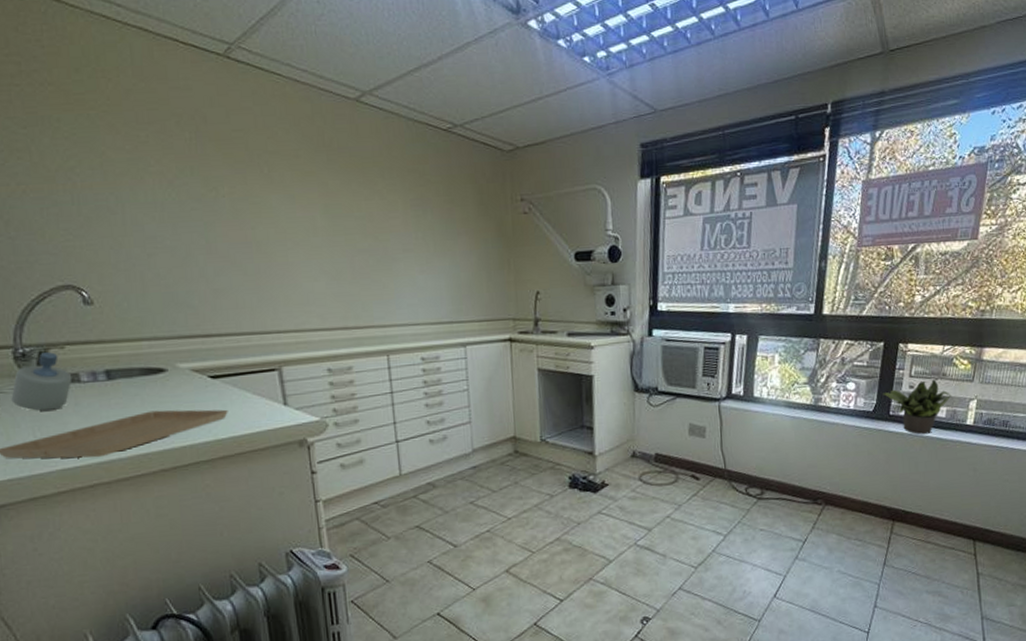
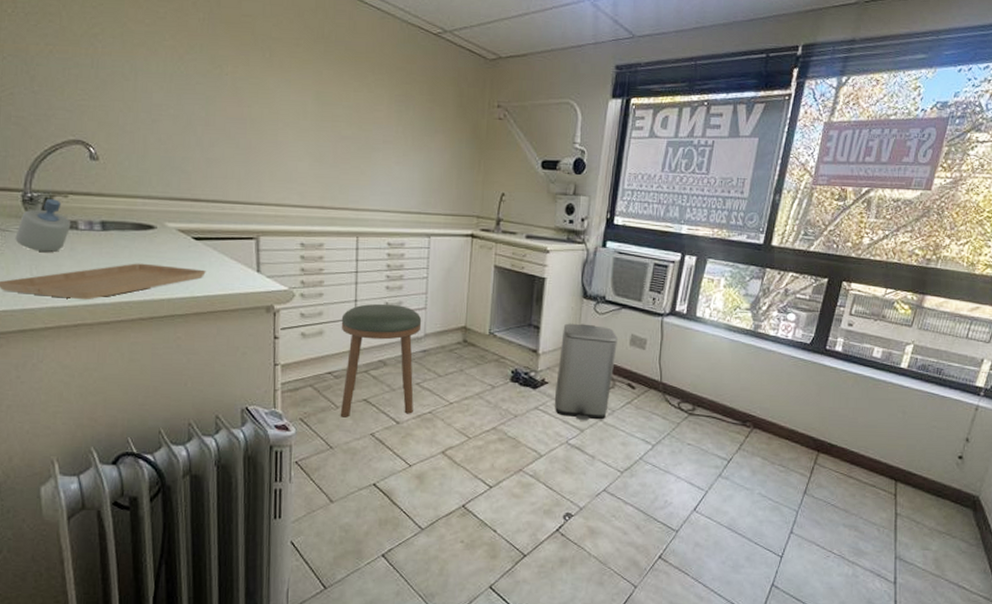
stool: none [381,422,470,548] -> present [340,303,422,418]
pedal bin: none [617,418,677,520] -> present [555,323,619,421]
potted plant: present [883,378,952,435] -> none [822,319,889,373]

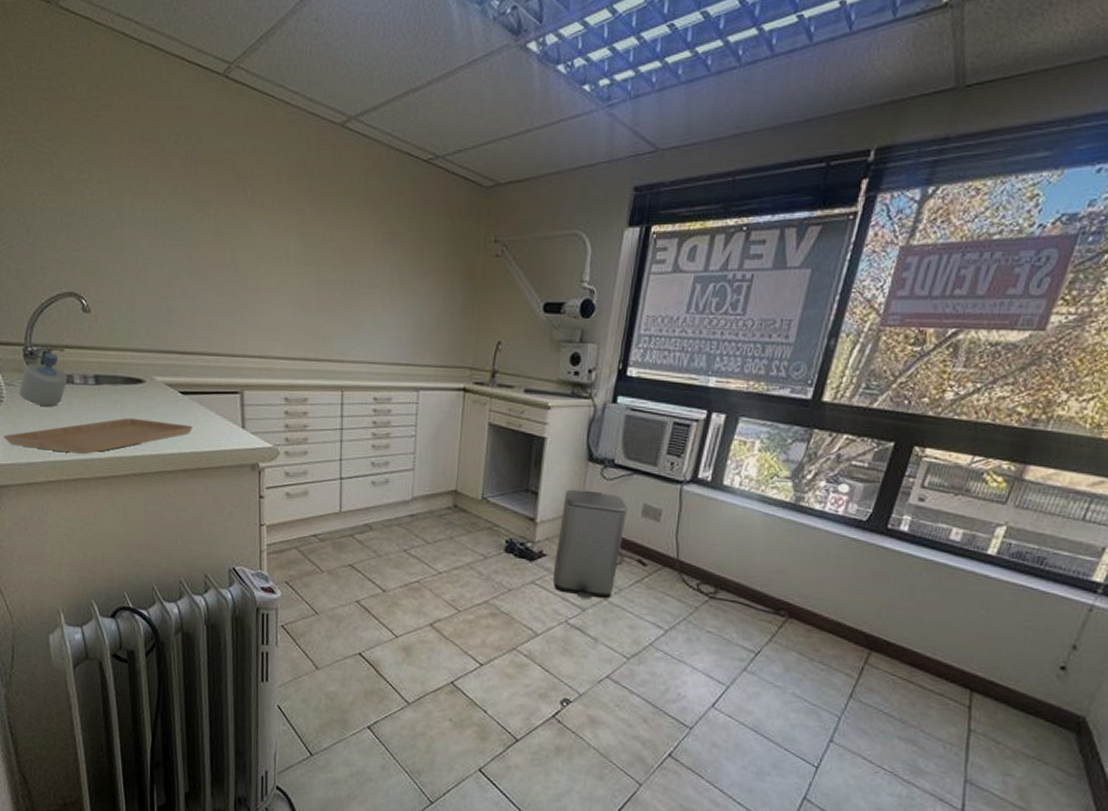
stool: present [340,303,422,418] -> none [325,463,410,583]

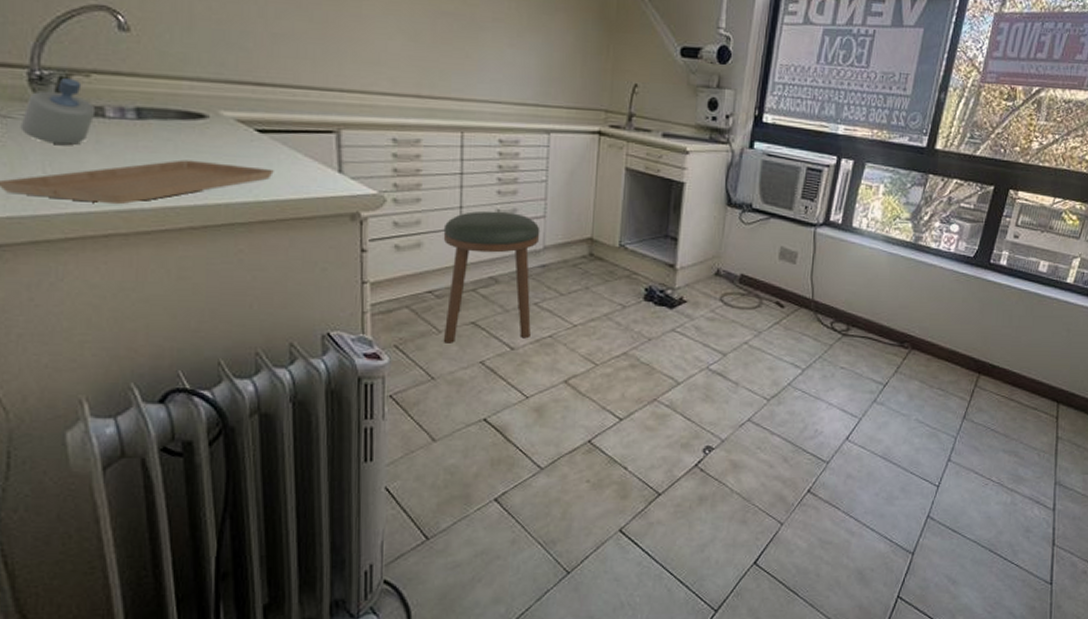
stool: none [325,463,410,583] -> present [443,211,541,343]
pedal bin: present [553,489,629,599] -> none [694,234,766,344]

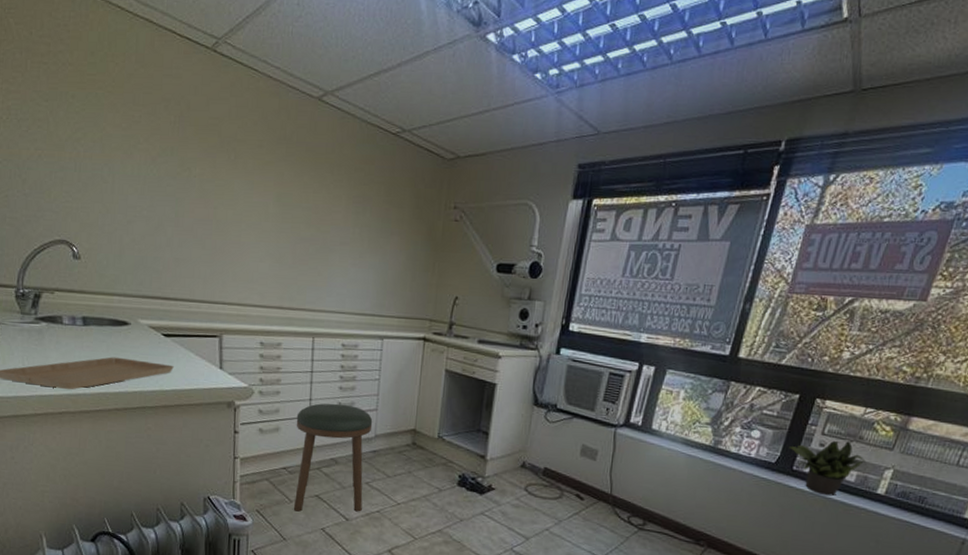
soap dispenser: present [20,78,96,145] -> none [10,295,57,344]
potted plant: none [986,230,1056,288] -> present [789,440,866,496]

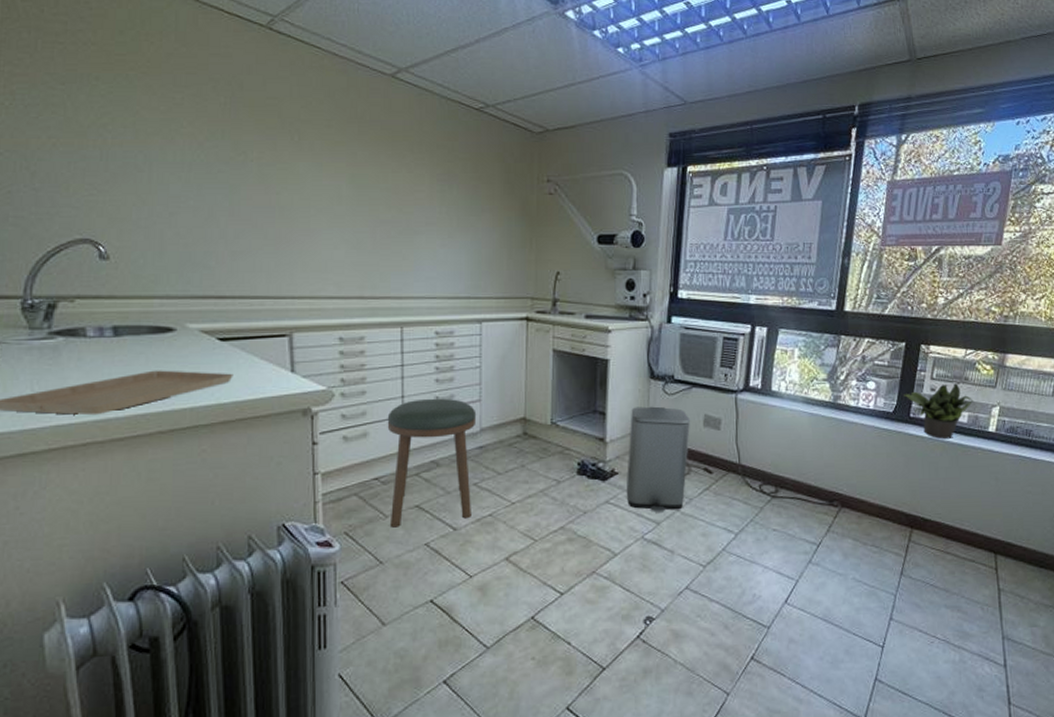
pedal bin: none [501,430,569,529] -> present [627,406,691,513]

